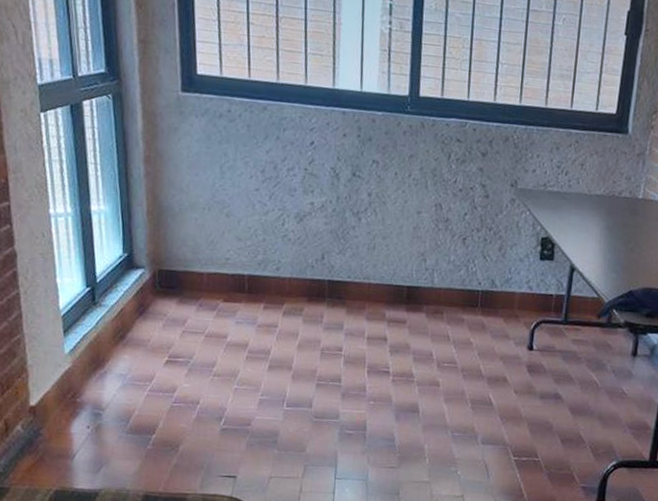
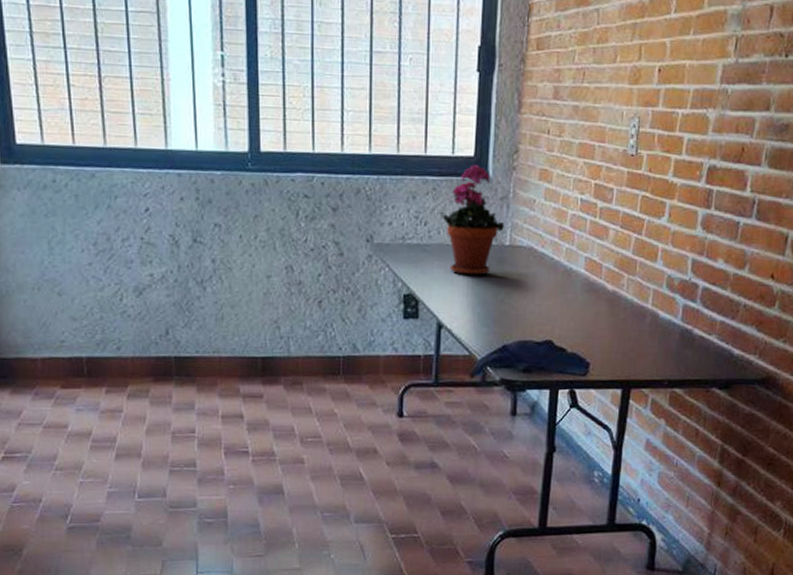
potted plant: none [582,121,640,225] -> present [442,164,505,276]

